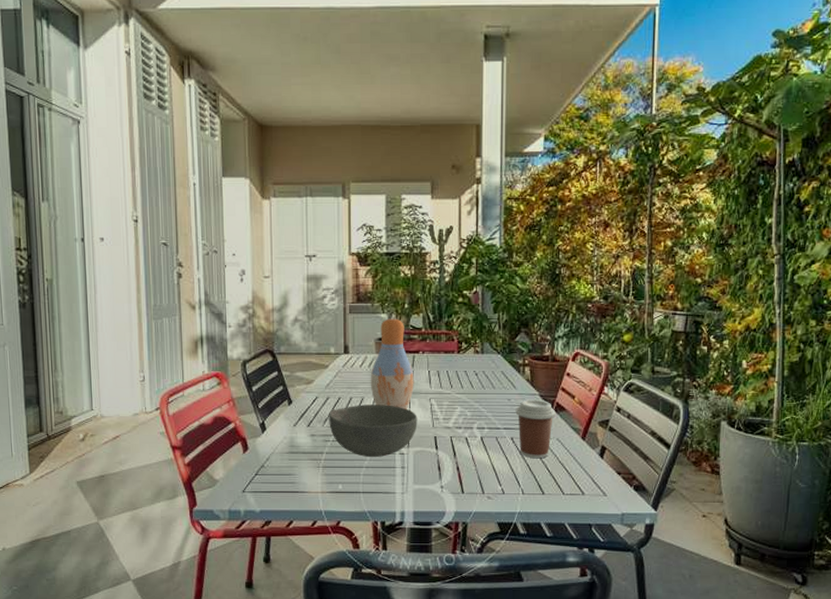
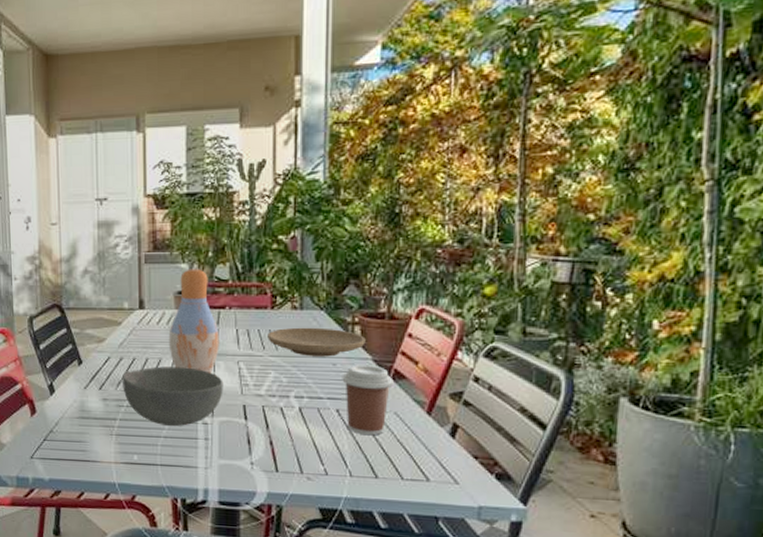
plate: none [455,368,534,393] -> present [268,327,366,357]

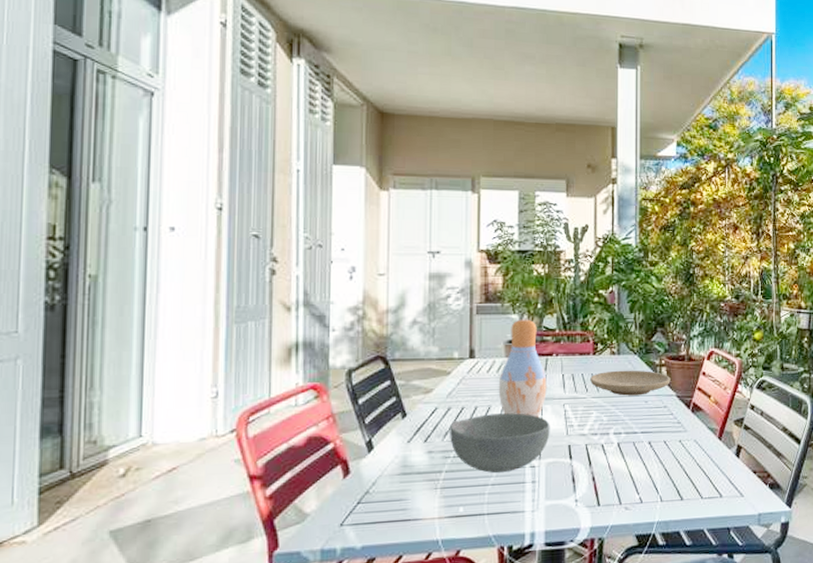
coffee cup: present [342,364,394,436] -> none [653,400,693,463]

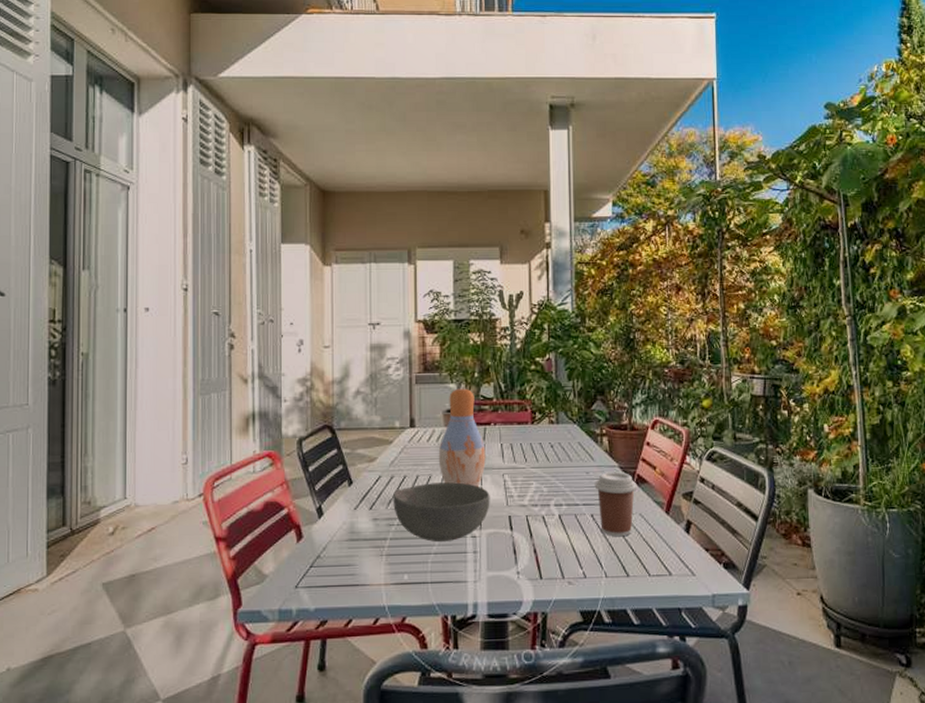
plate: present [590,370,671,396] -> none [529,439,613,467]
coffee cup: none [653,400,693,463] -> present [594,471,637,537]

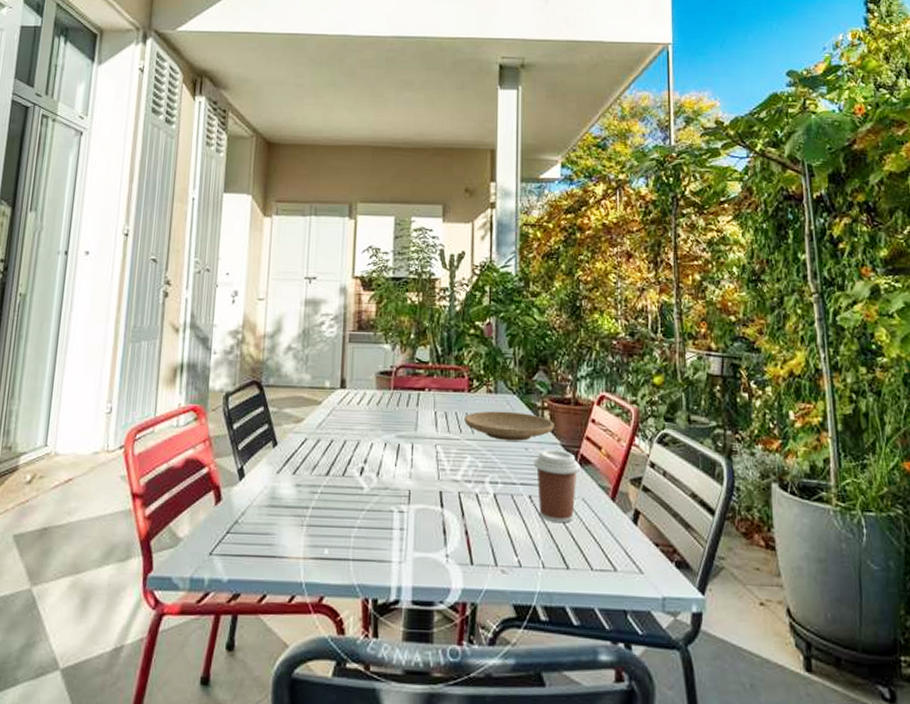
bowl: present [393,482,490,542] -> none [318,449,421,515]
vase: present [438,388,486,487] -> none [368,349,418,457]
plate: none [529,439,613,467] -> present [464,411,554,441]

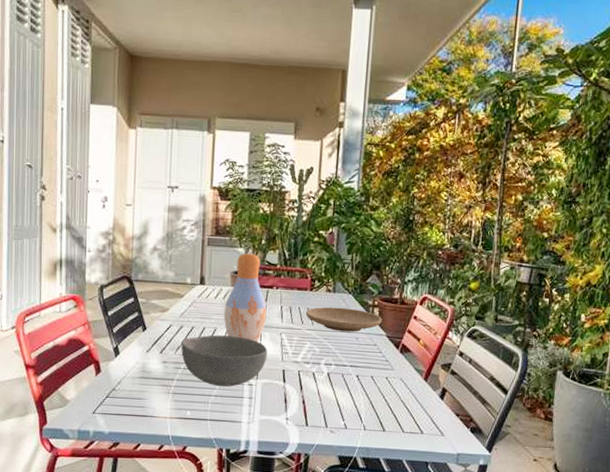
bowl: none [318,449,421,515] -> present [181,335,268,387]
vase: none [368,349,418,457] -> present [223,253,267,342]
coffee cup: present [534,449,580,523] -> none [362,339,401,397]

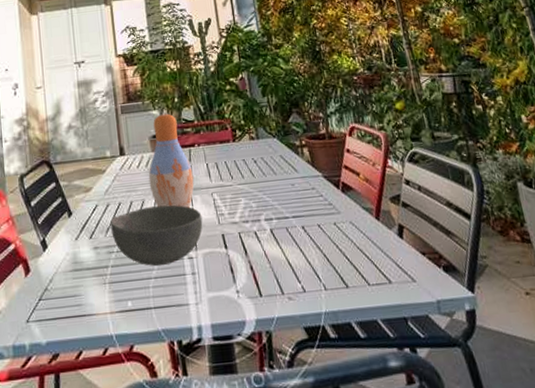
plate: present [306,307,382,332] -> none [233,153,315,181]

